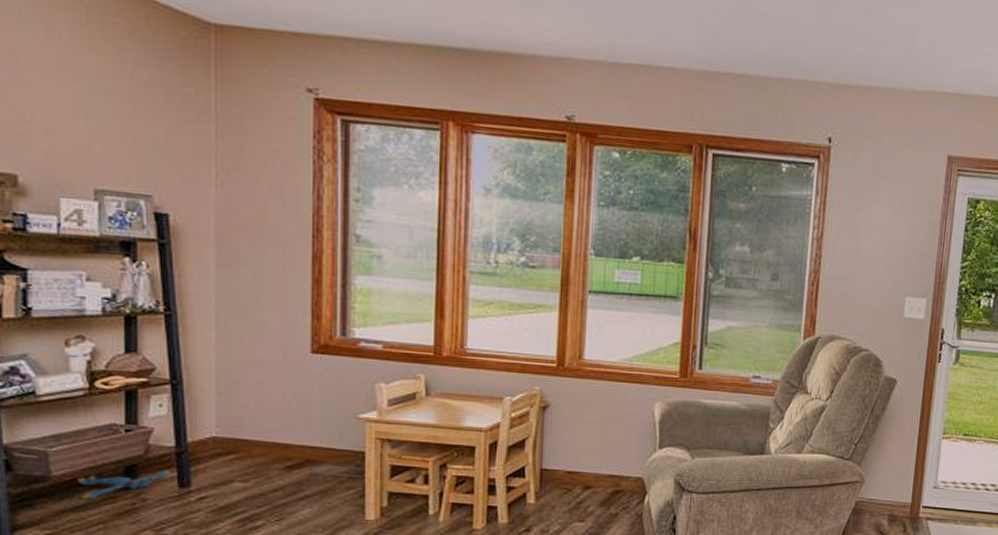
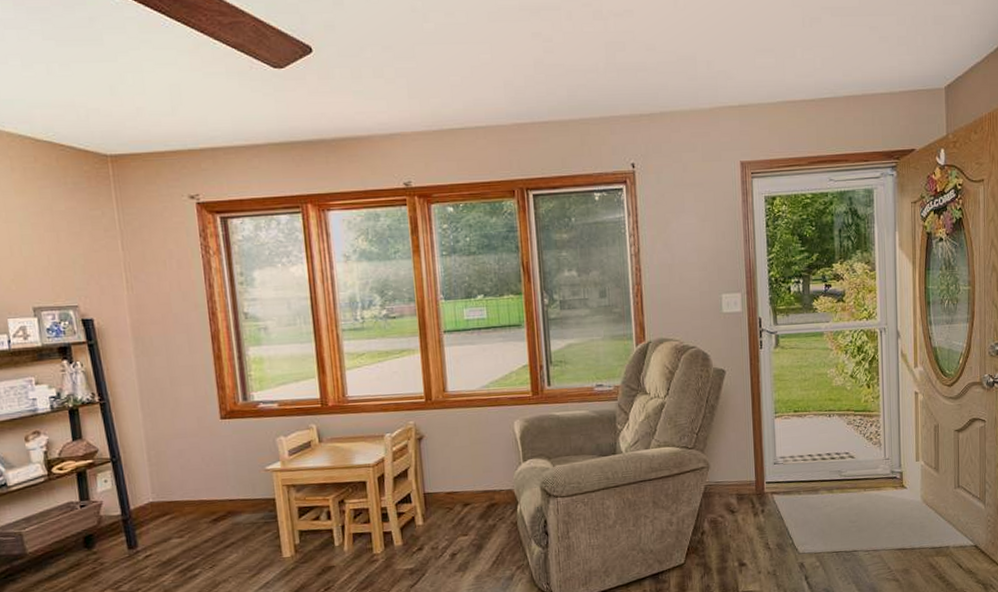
plush toy: present [76,470,171,500] -> none [47,535,121,570]

